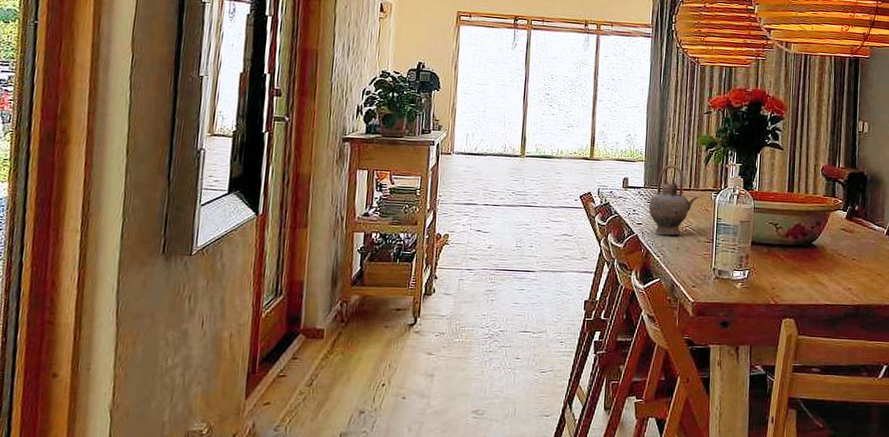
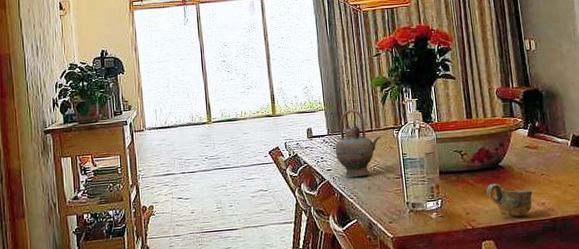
cup: none [795,261,841,299] -> present [486,183,533,217]

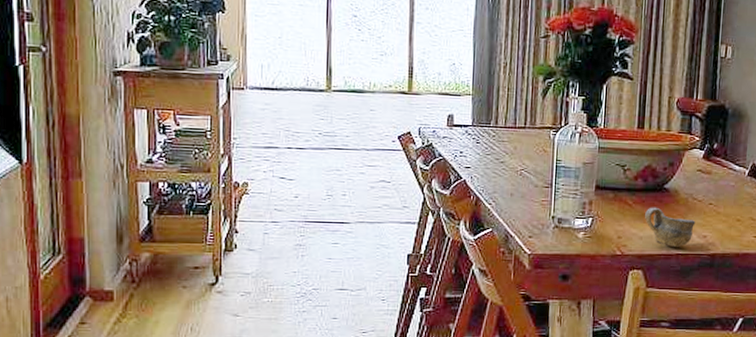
teapot: present [334,109,381,178] -> none [477,99,535,181]

